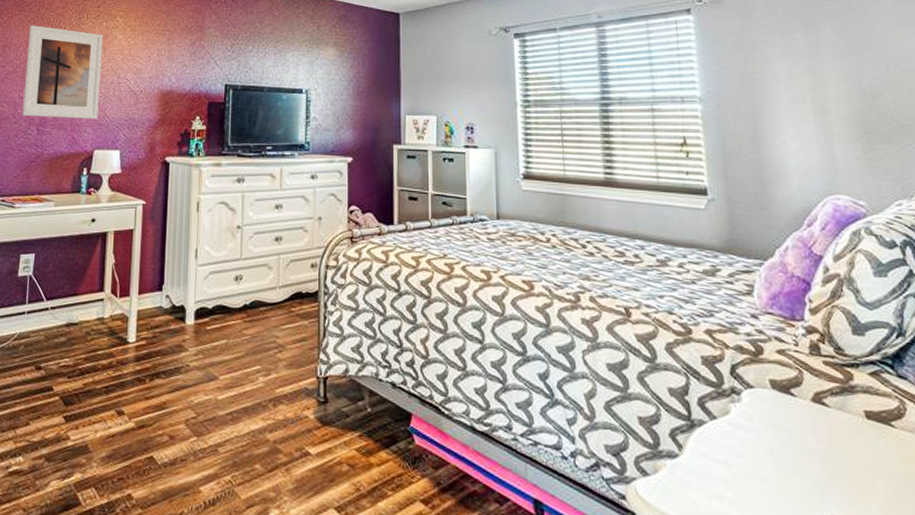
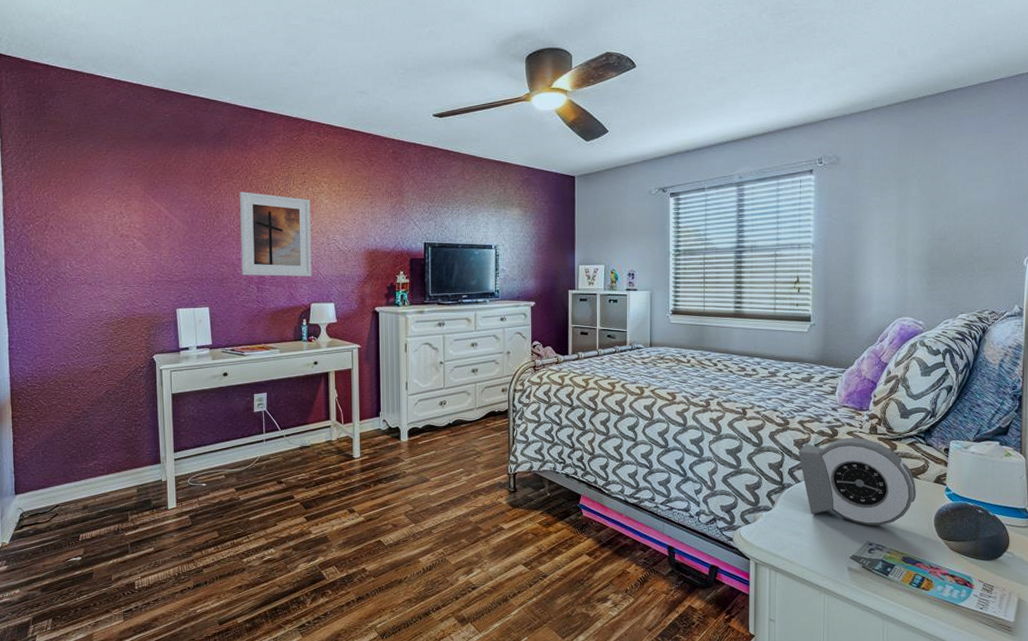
alarm clock: none [709,358,894,495] -> present [798,437,916,526]

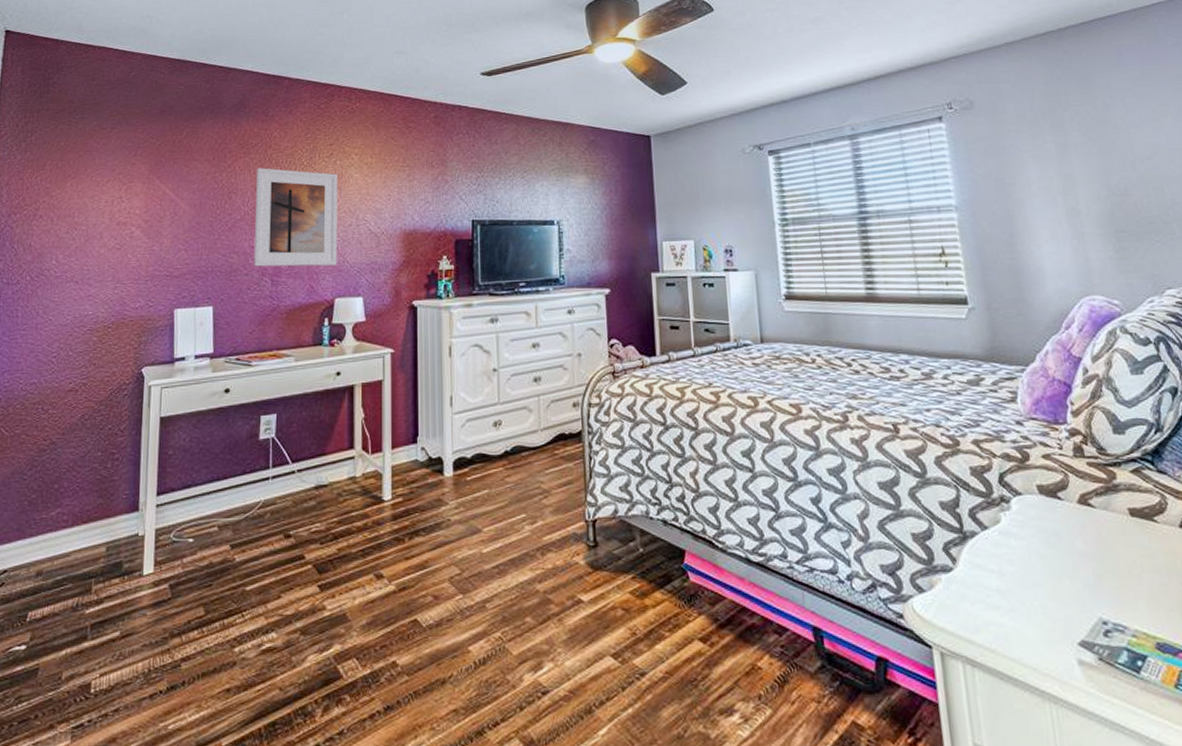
alarm clock: present [798,437,916,526] -> none [978,462,1158,594]

